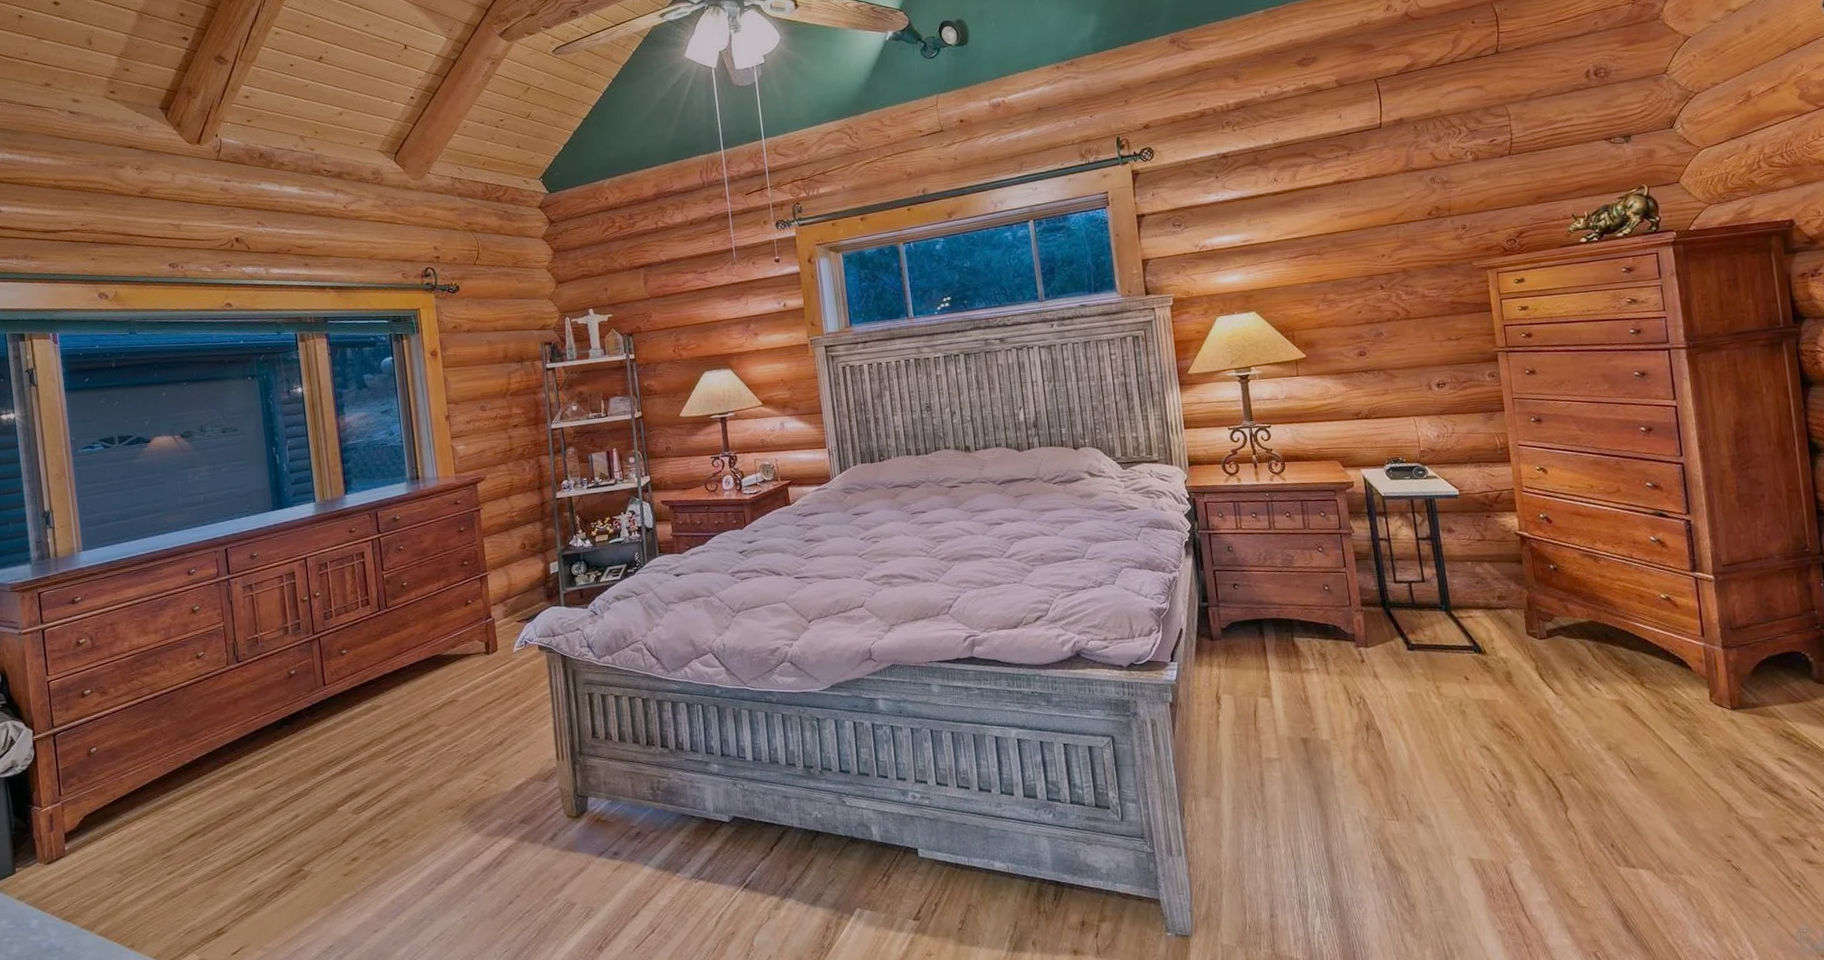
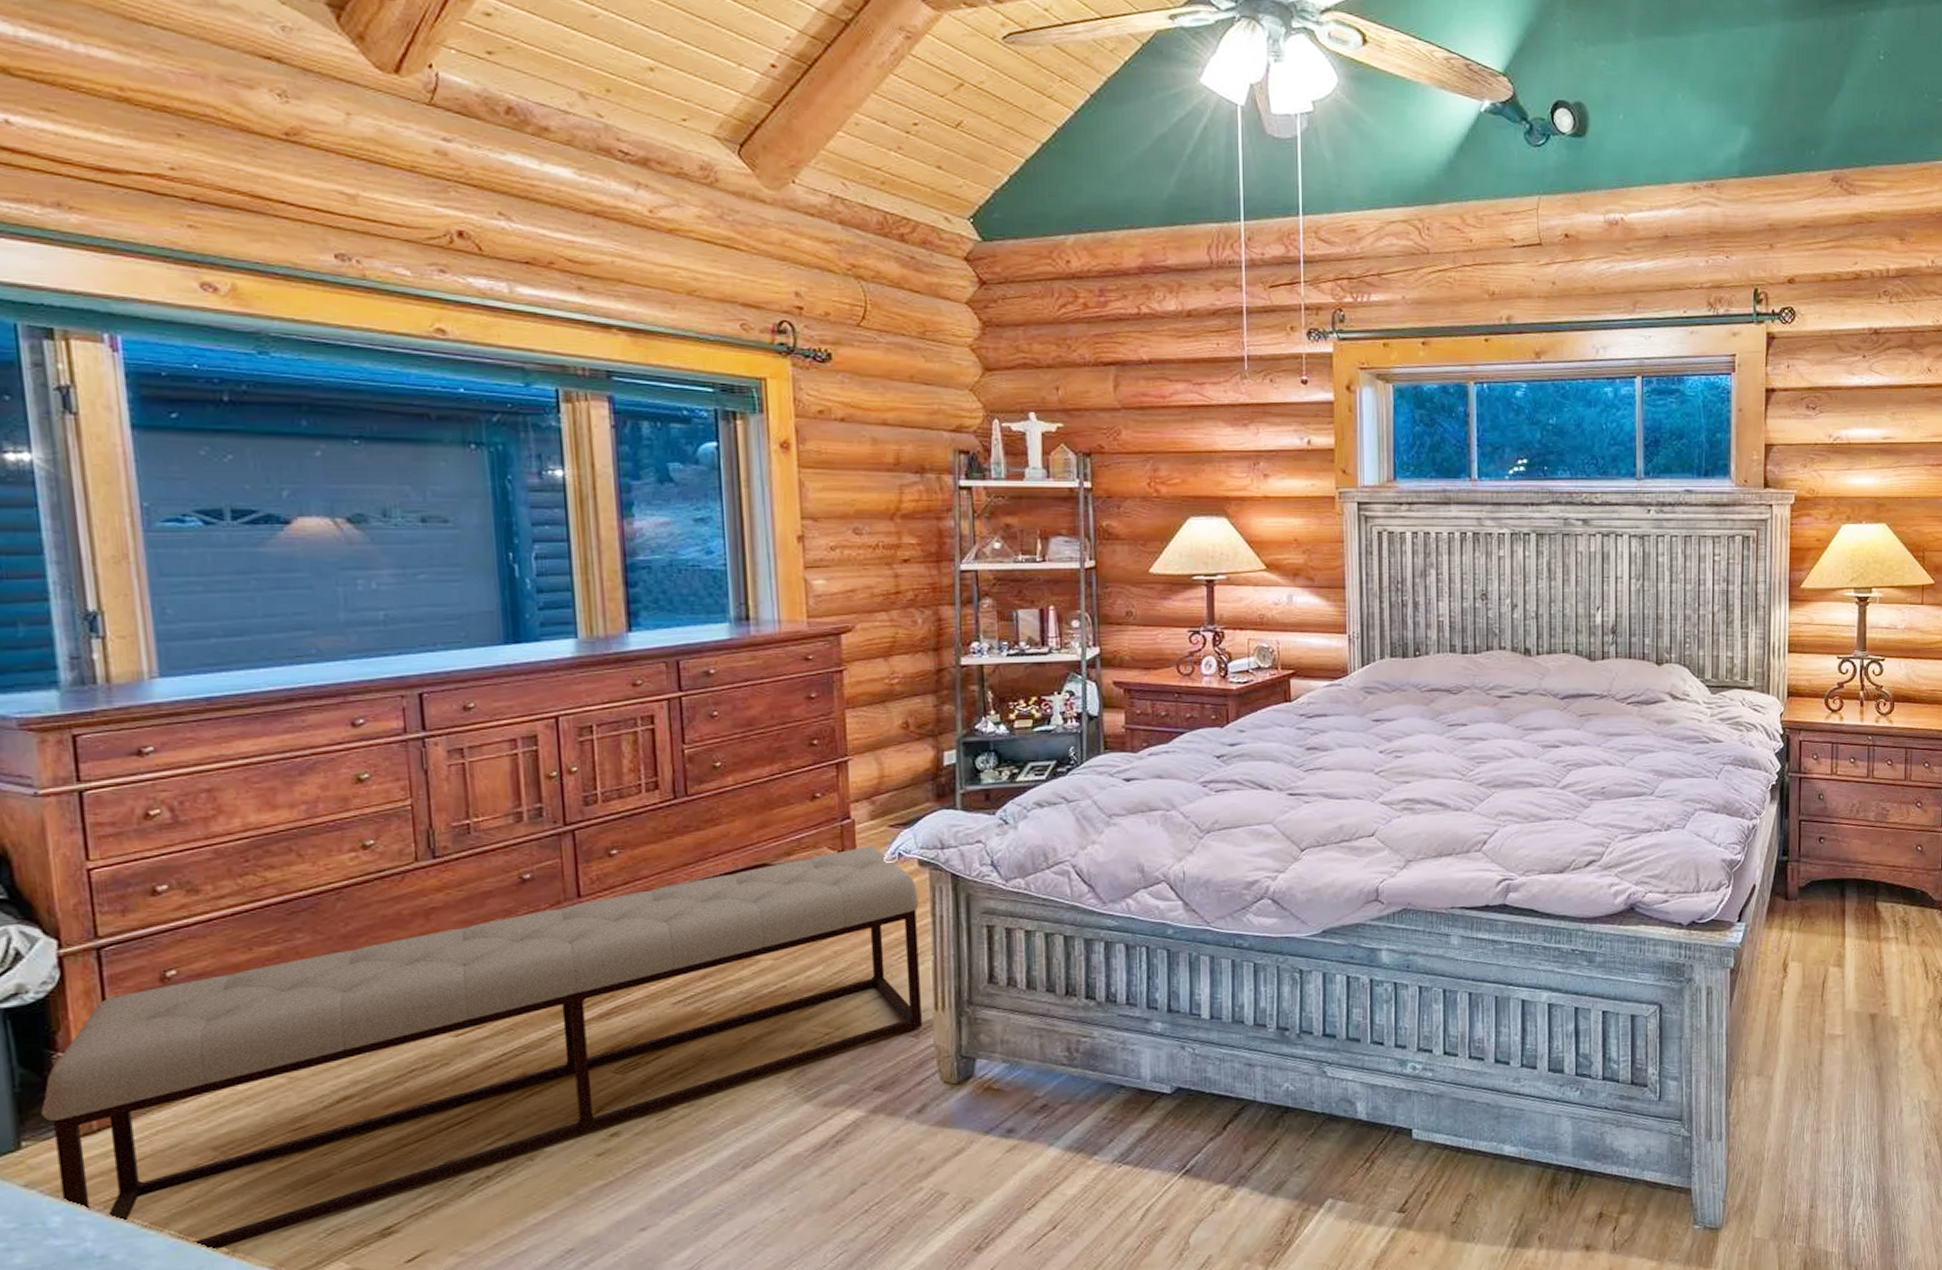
bench: none [26,637,549,945] -> present [41,846,922,1251]

